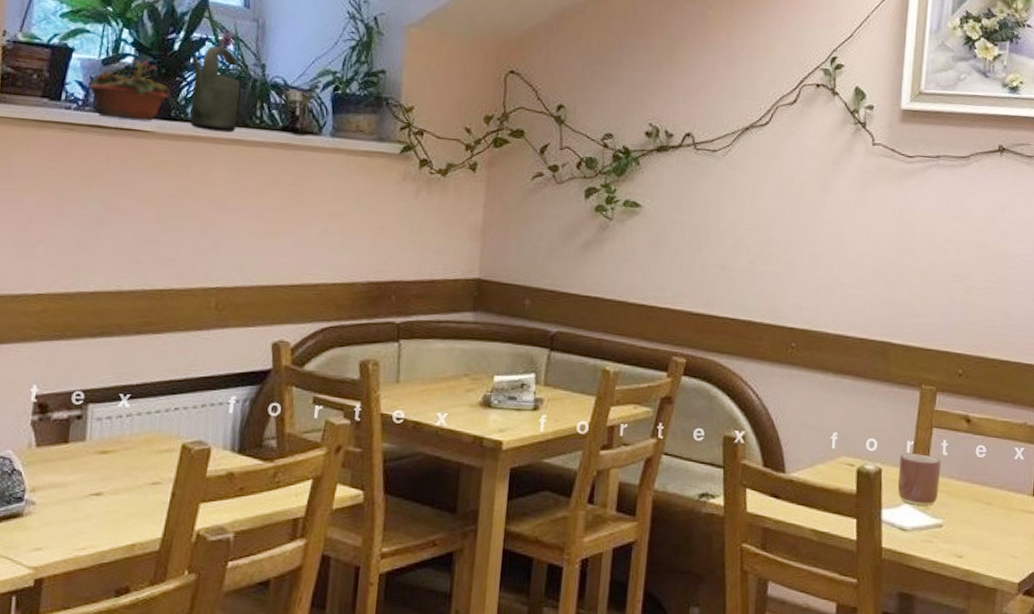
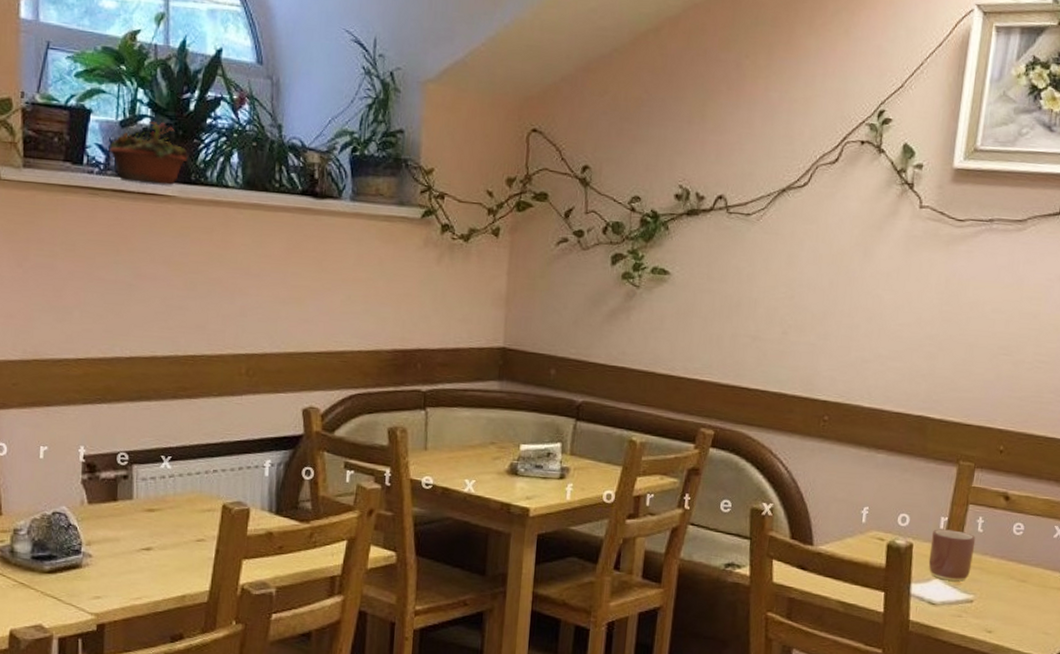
watering can: present [189,45,241,133] -> none [208,105,259,197]

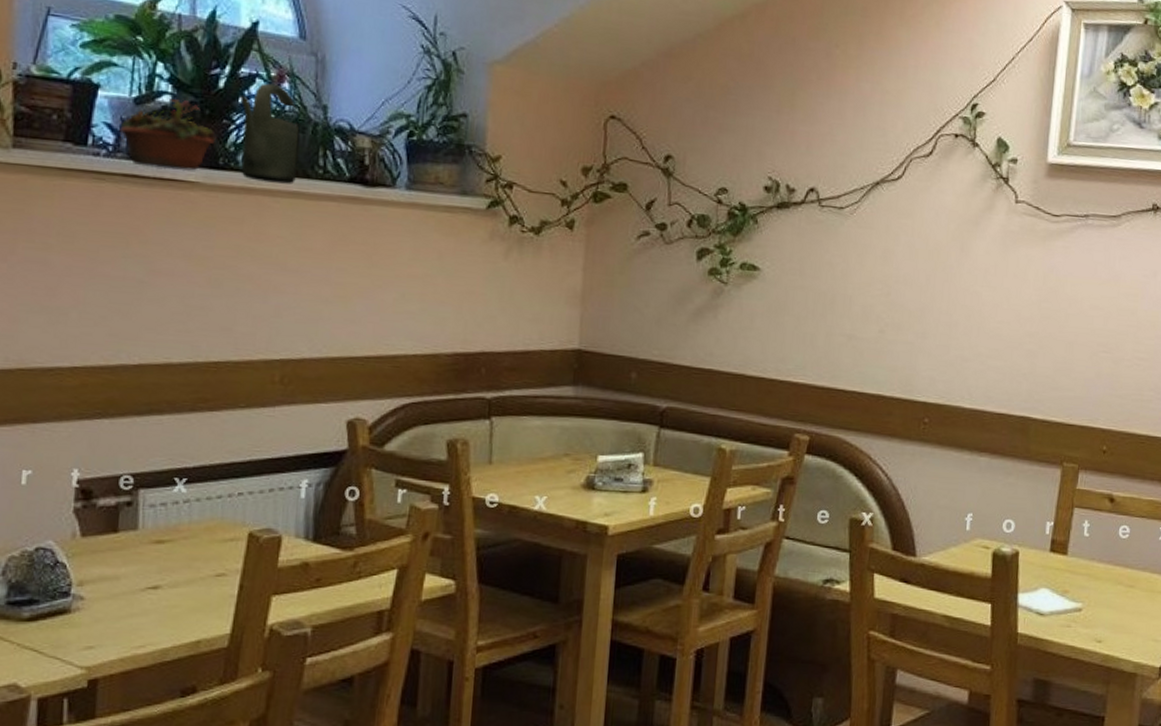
watering can: none [208,105,259,197] -> present [240,83,300,184]
mug: present [928,529,976,581] -> none [1035,534,1082,589]

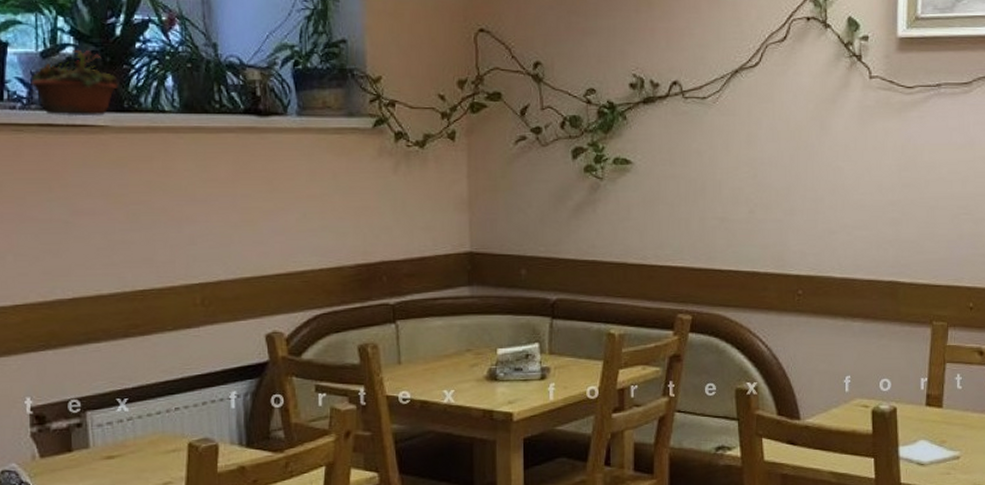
watering can: present [240,83,300,184] -> none [137,27,195,120]

